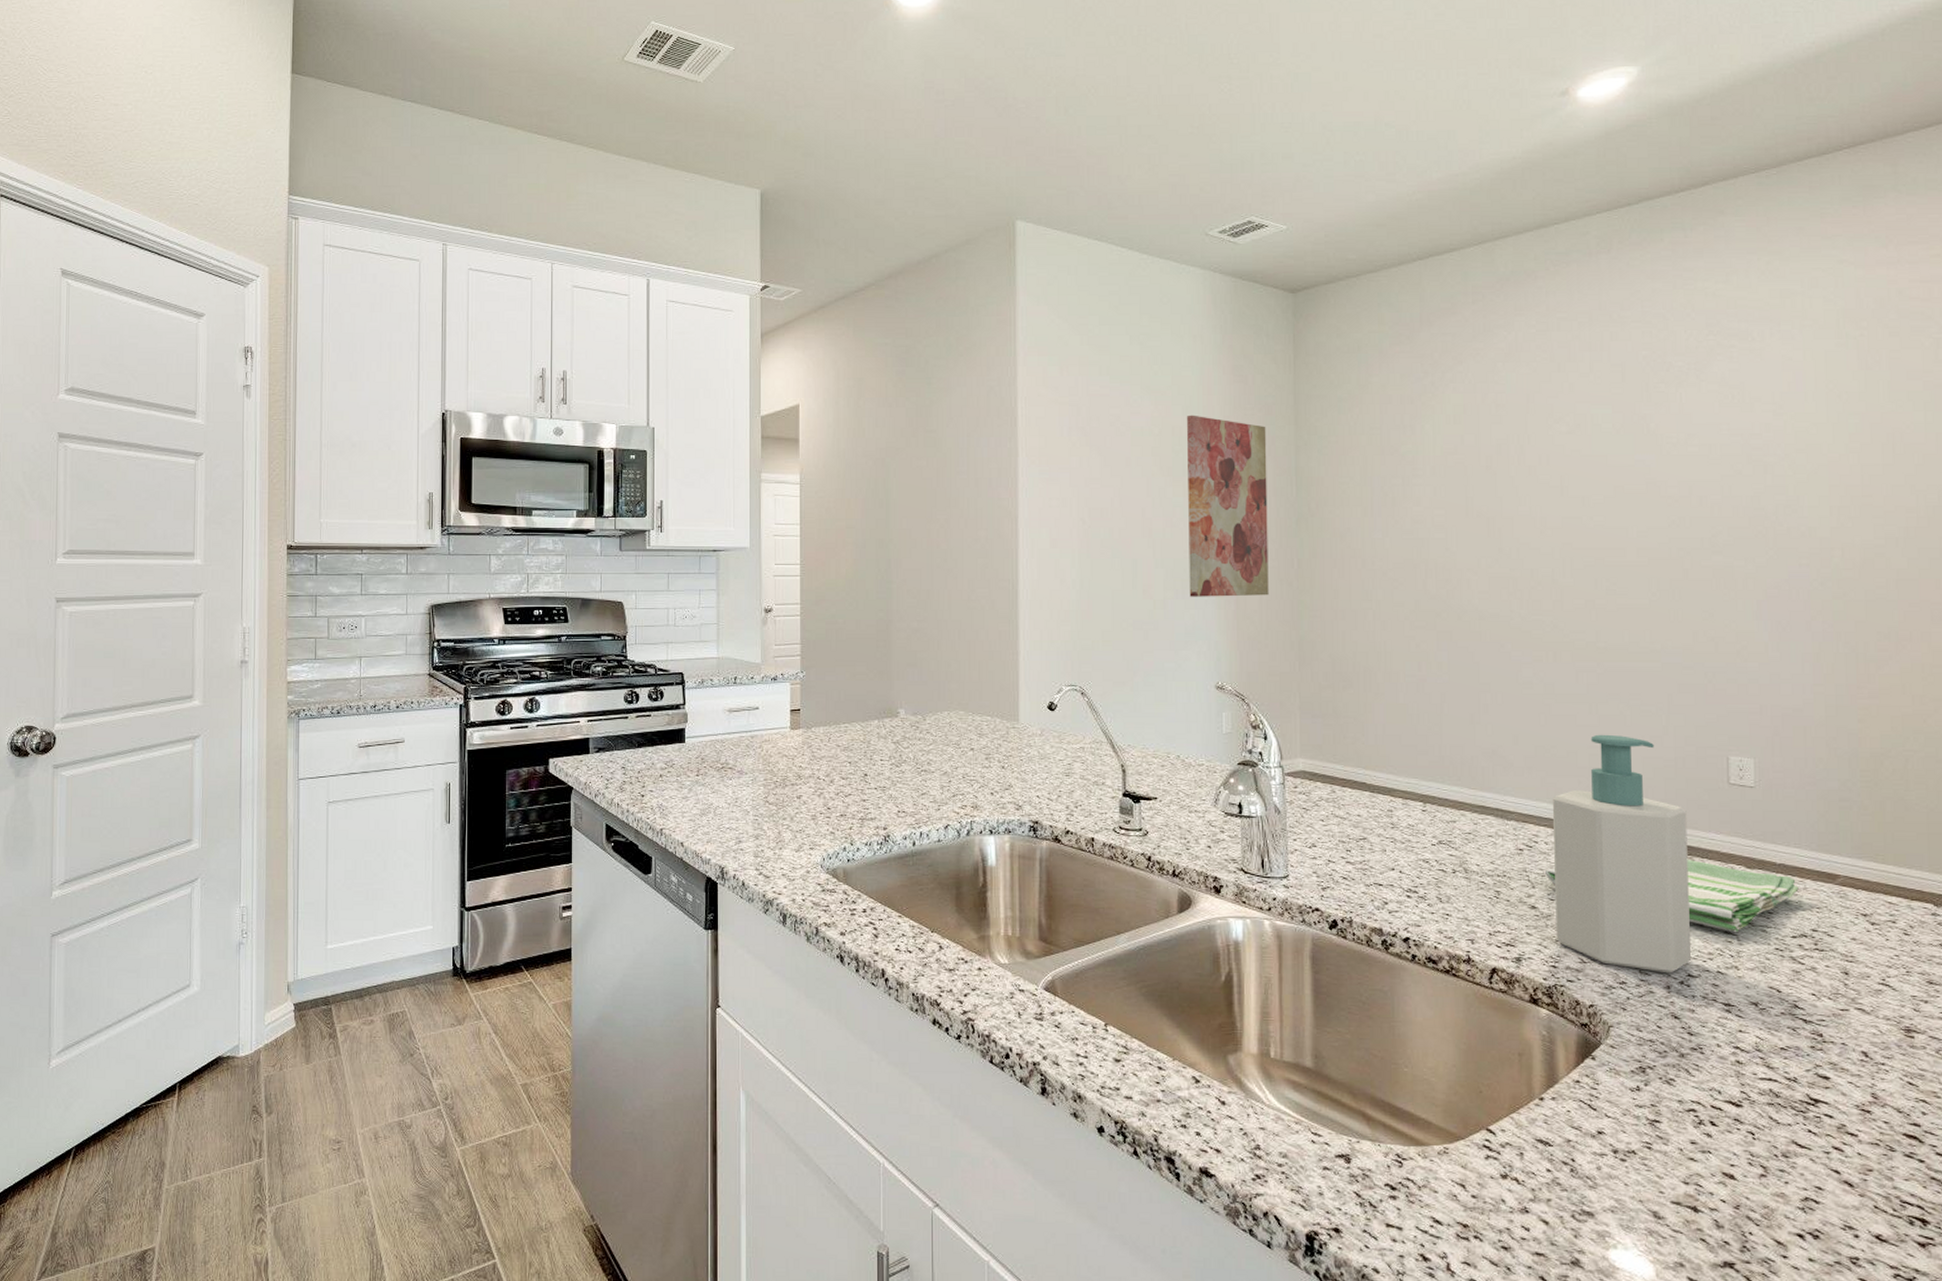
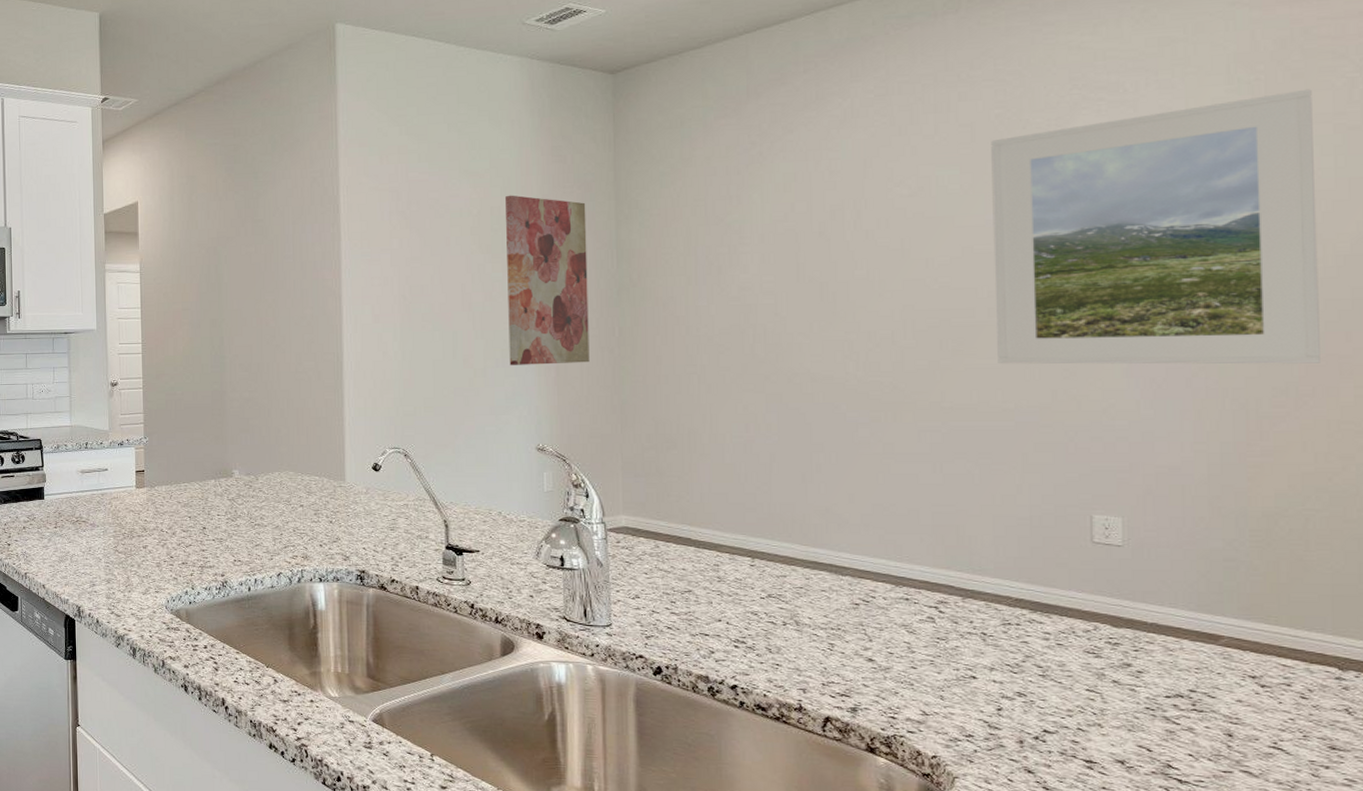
dish towel: present [1545,860,1799,933] -> none [884,617,1174,691]
soap bottle: present [1552,734,1692,974] -> none [891,493,1048,729]
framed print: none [1639,347,1916,609] -> present [991,89,1320,364]

